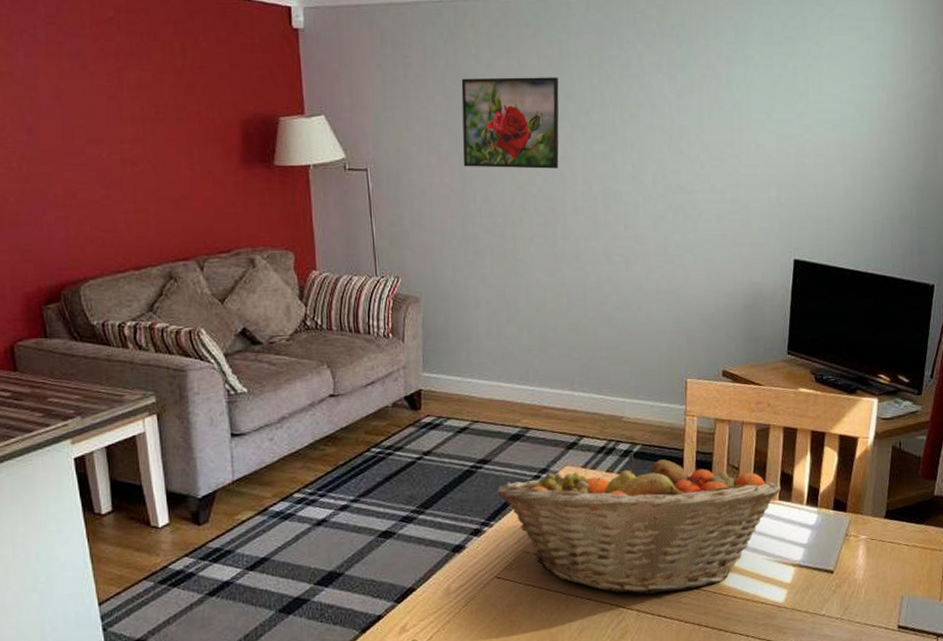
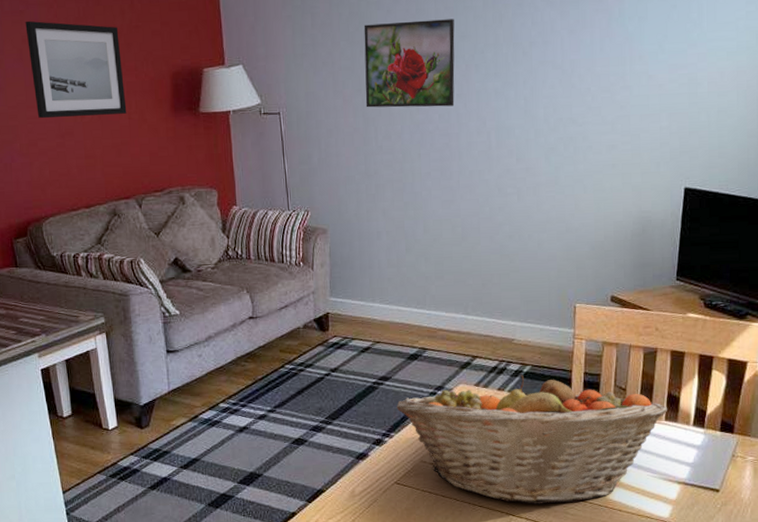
wall art: none [64,53,188,165] -> present [25,20,127,118]

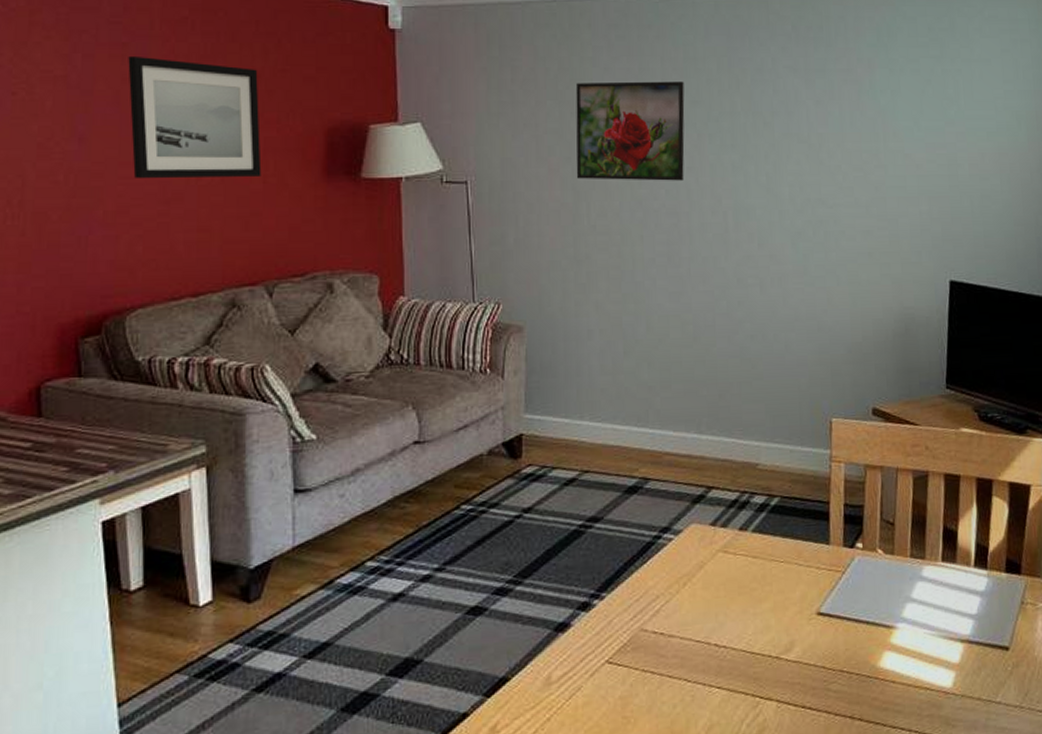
fruit basket: present [396,374,667,504] -> none [609,508,943,681]

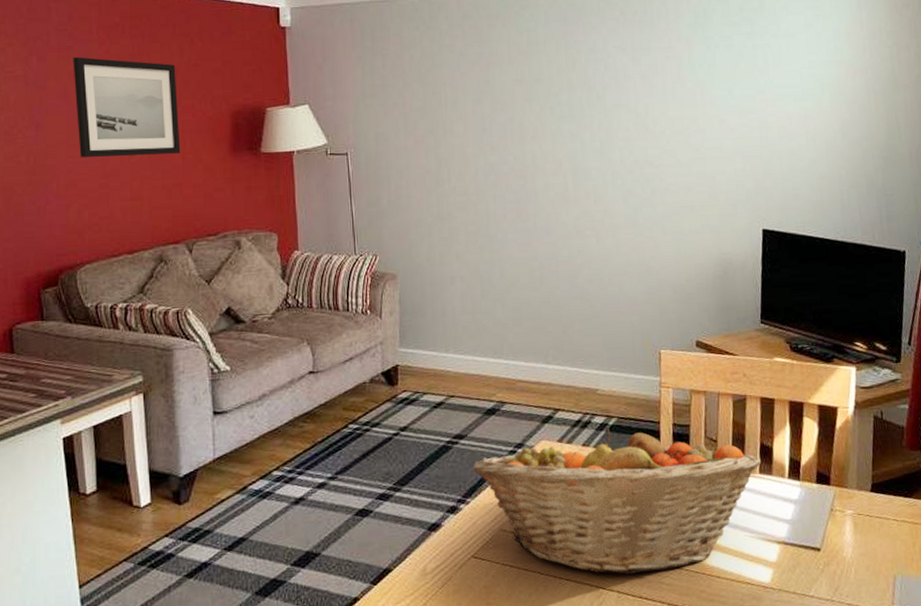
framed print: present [575,81,685,181] -> none [436,63,530,149]
fruit basket: none [609,508,943,681] -> present [473,427,761,575]

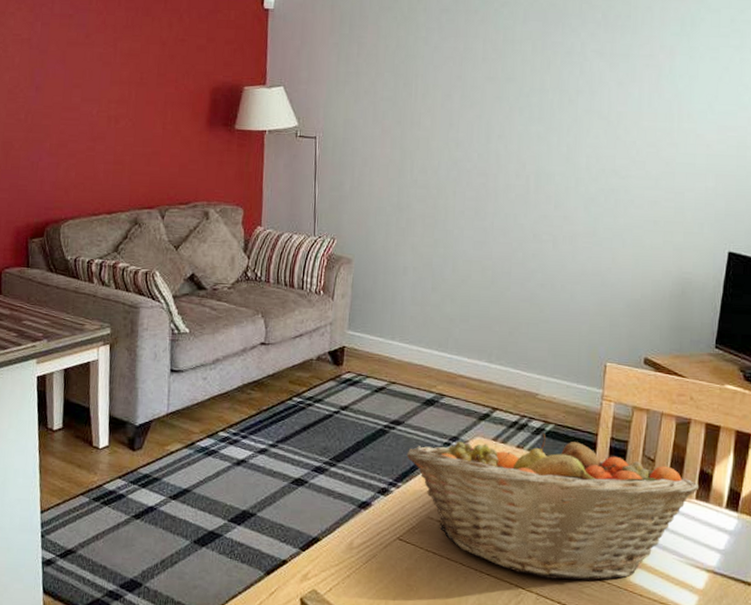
wall art: present [73,56,181,157] -> none [72,24,164,124]

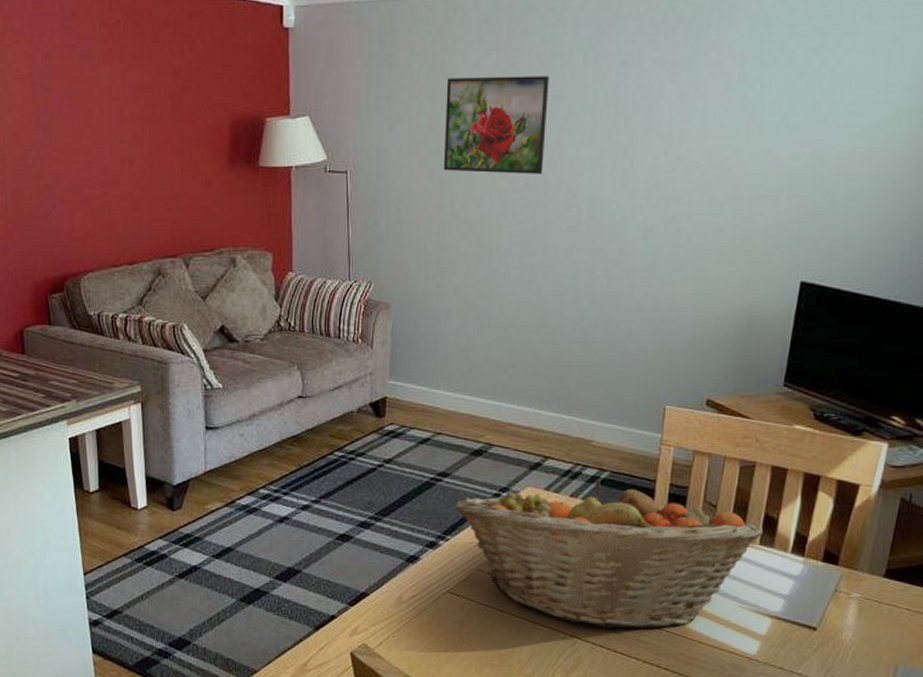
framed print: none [404,58,502,147] -> present [443,76,549,174]

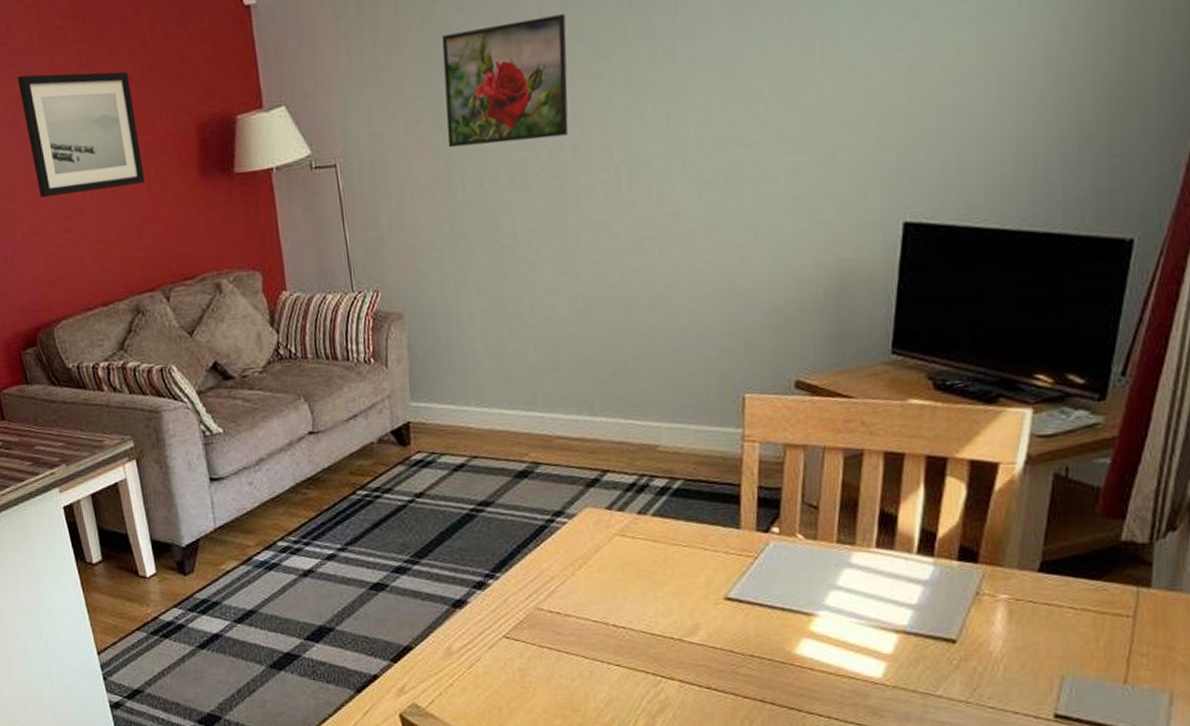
wall art: none [76,56,180,163] -> present [17,71,145,197]
fruit basket: present [455,480,763,629] -> none [502,491,879,662]

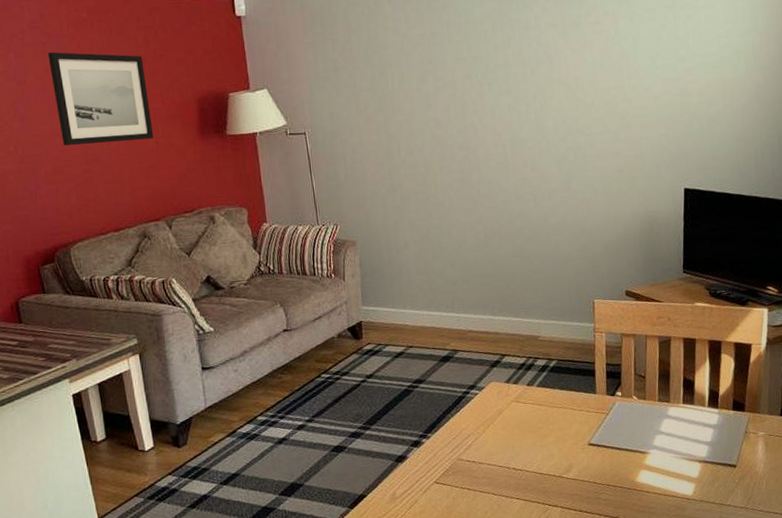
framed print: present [441,14,569,148] -> none [382,42,471,126]

